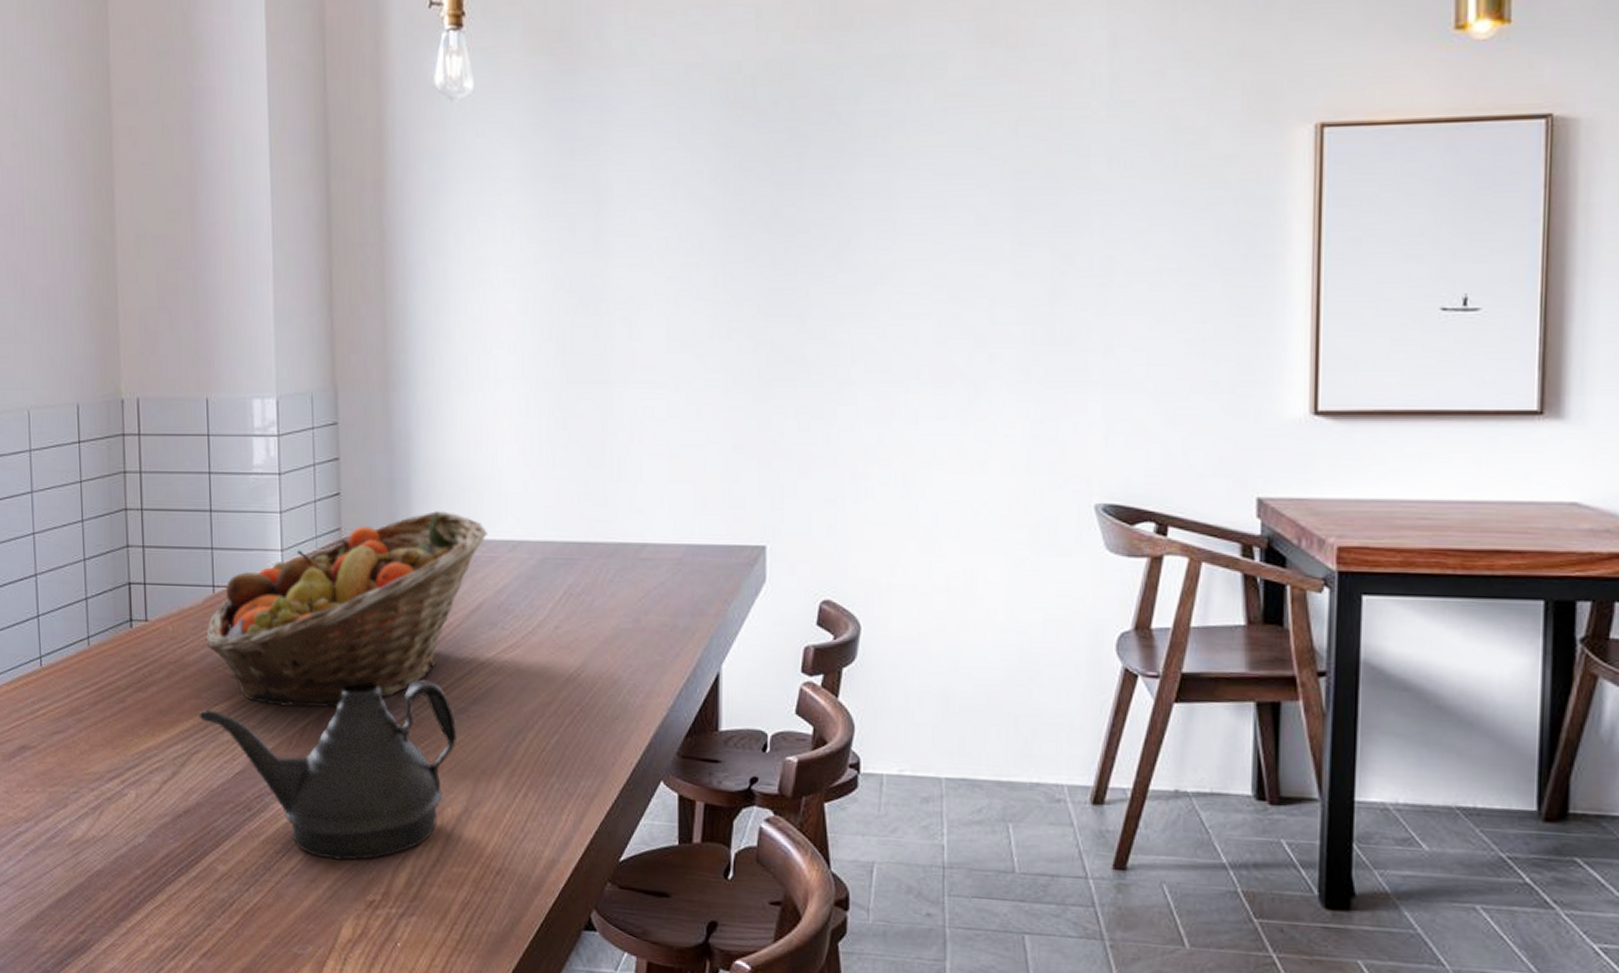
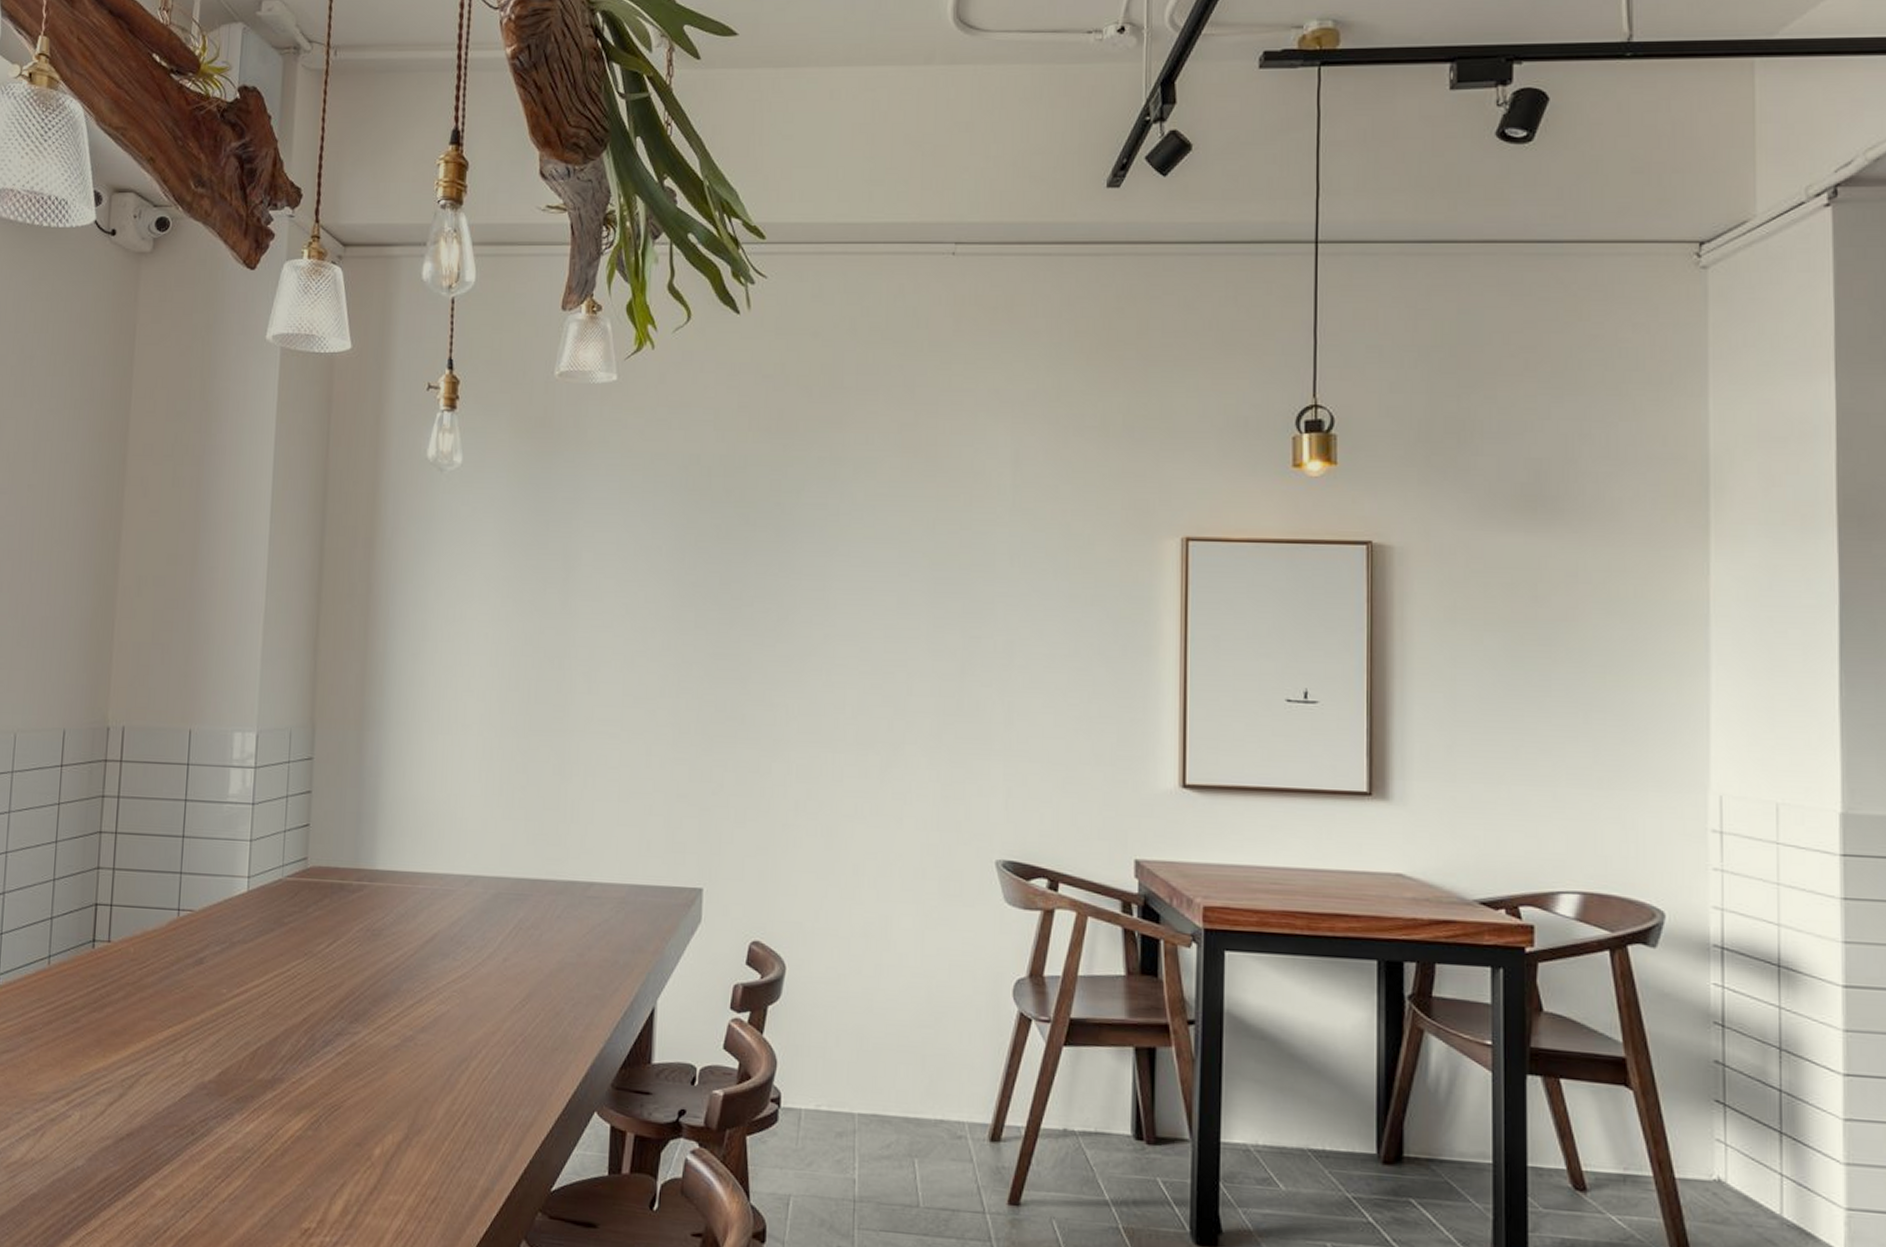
teapot: present [199,679,458,860] -> none [151,1006,404,1187]
fruit basket: present [205,511,487,708] -> none [166,845,446,1033]

